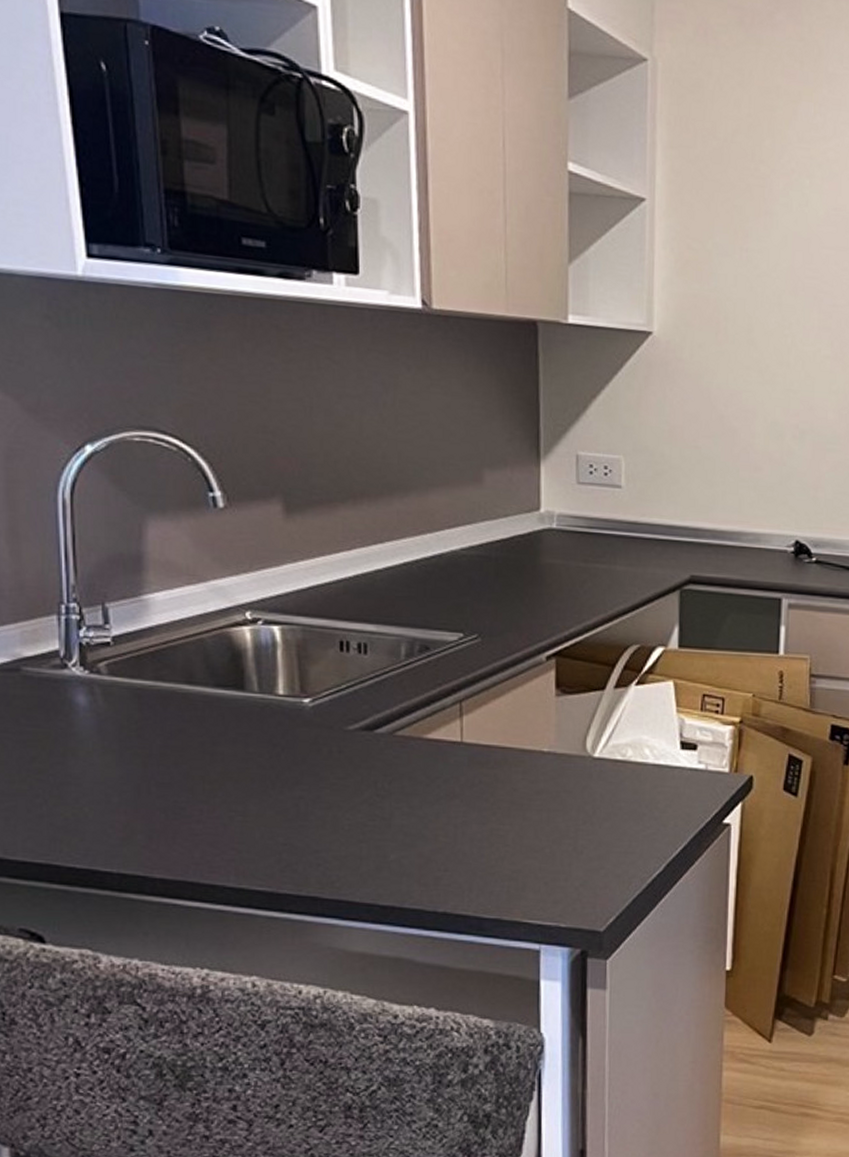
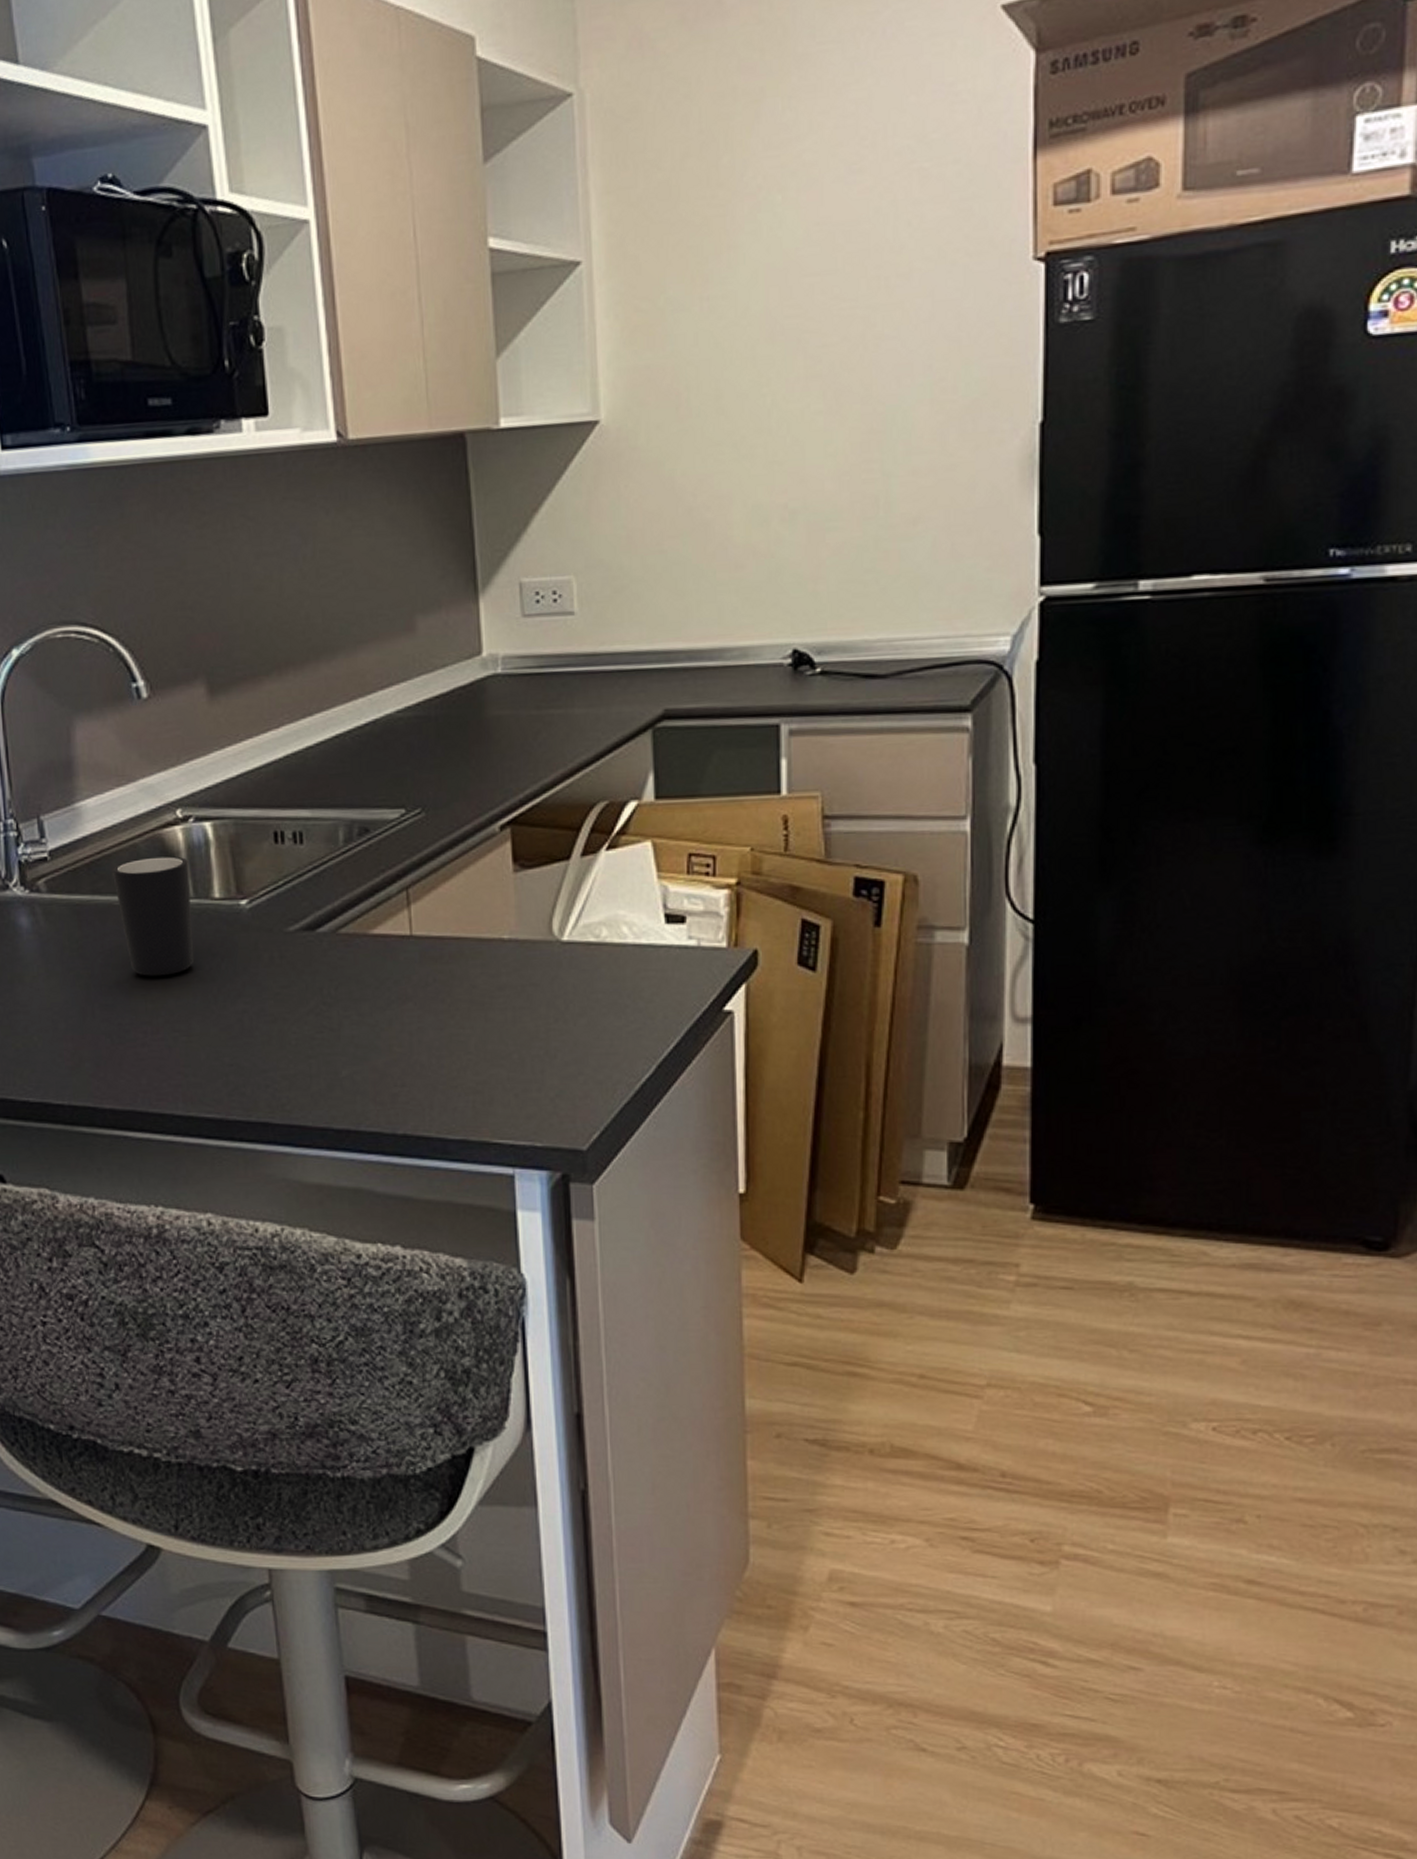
mug: none [177,652,254,760] -> present [112,856,193,976]

